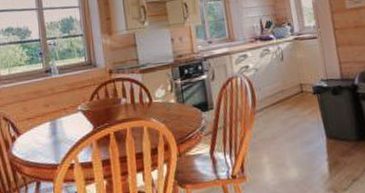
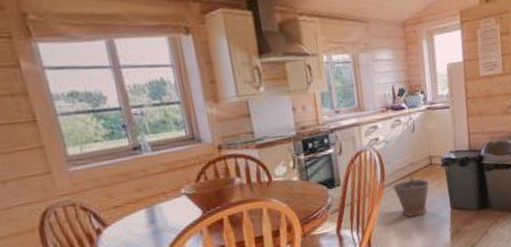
bucket: none [263,104,303,144] -> present [392,177,431,217]

